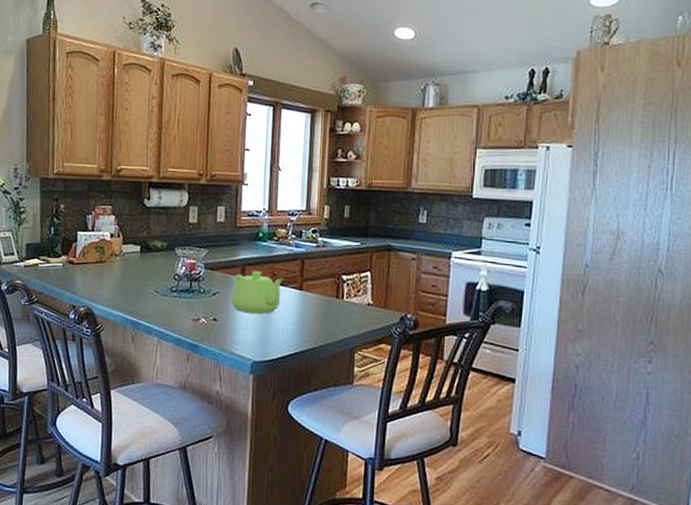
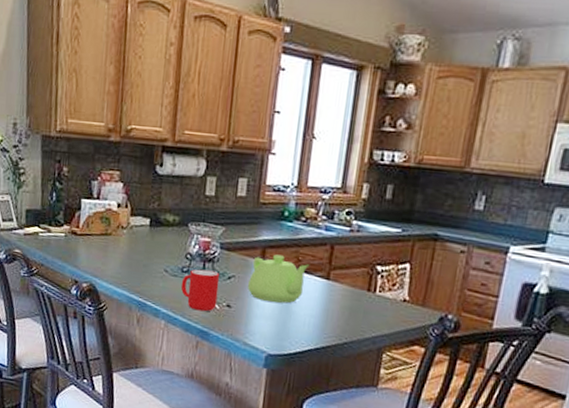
cup: none [170,288,206,326] -> present [180,269,220,312]

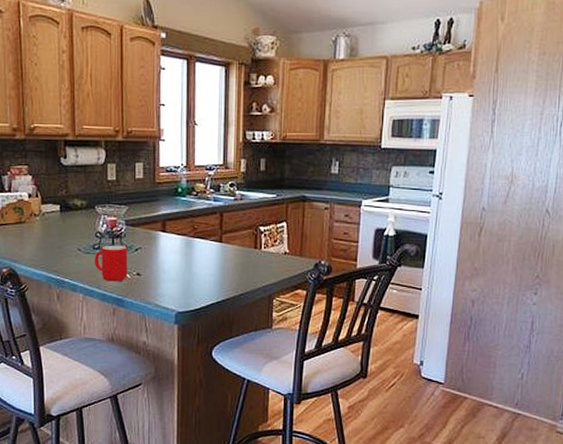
teapot: present [247,254,310,304] -> none [152,226,205,266]

